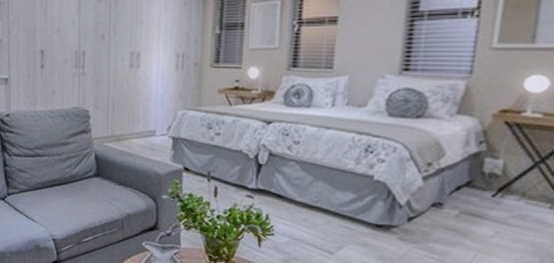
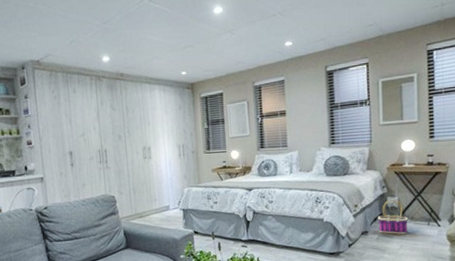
basket: none [461,162,516,216] -> present [378,199,408,234]

